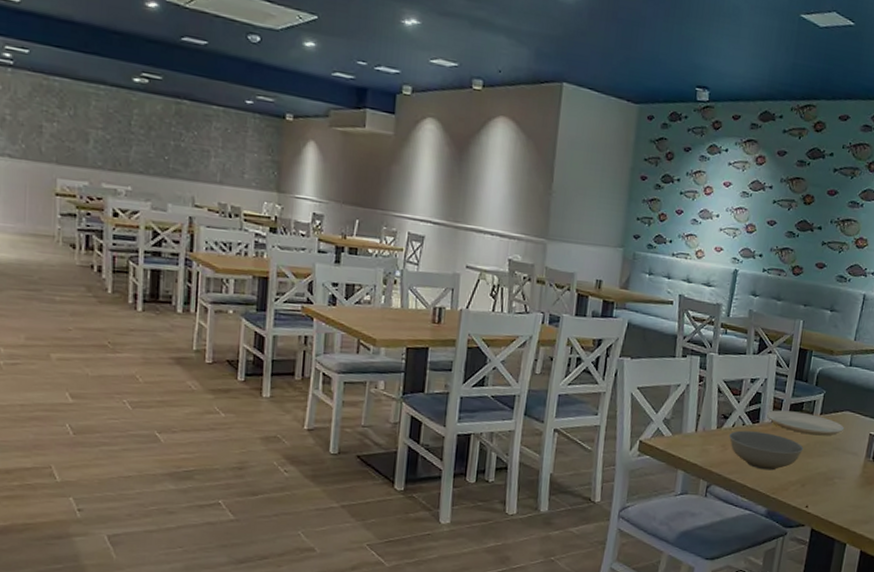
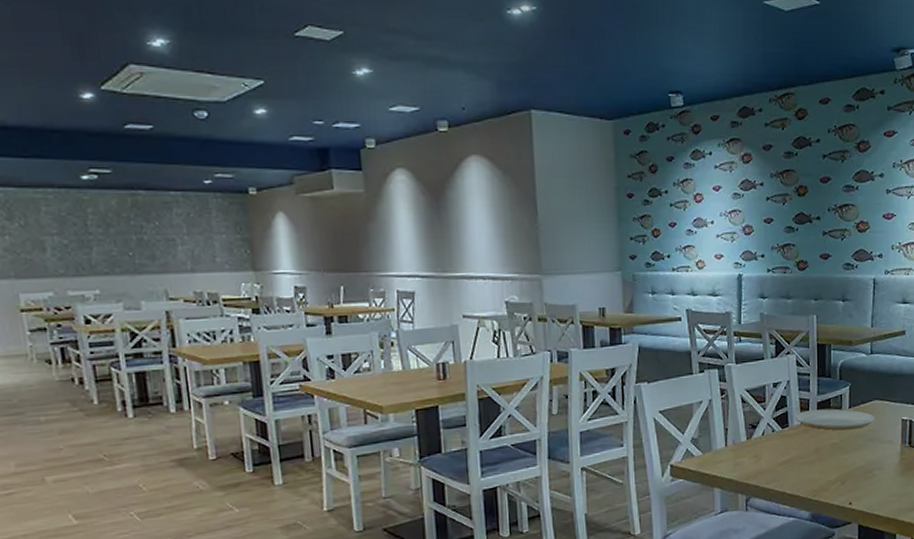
bowl: present [728,430,804,471] -> none [760,435,838,474]

